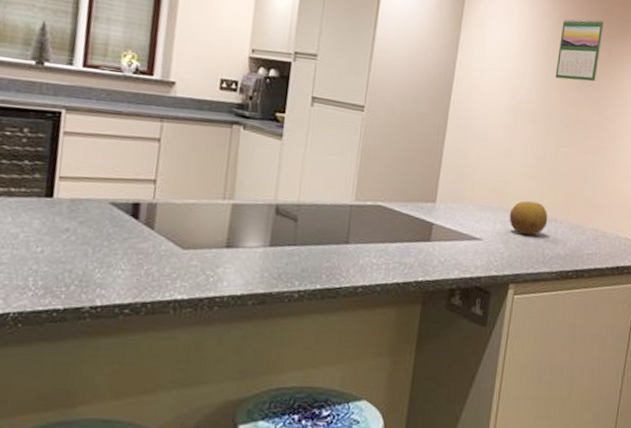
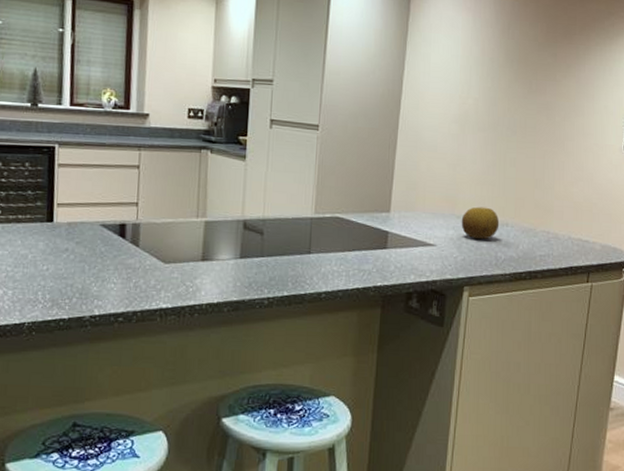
calendar: present [555,18,604,82] -> none [501,25,548,88]

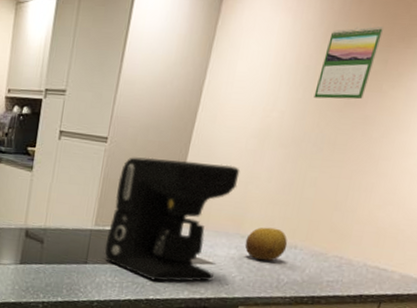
coffee maker: none [327,143,447,267] -> present [104,157,240,282]
calendar: none [501,25,548,88] -> present [313,26,383,100]

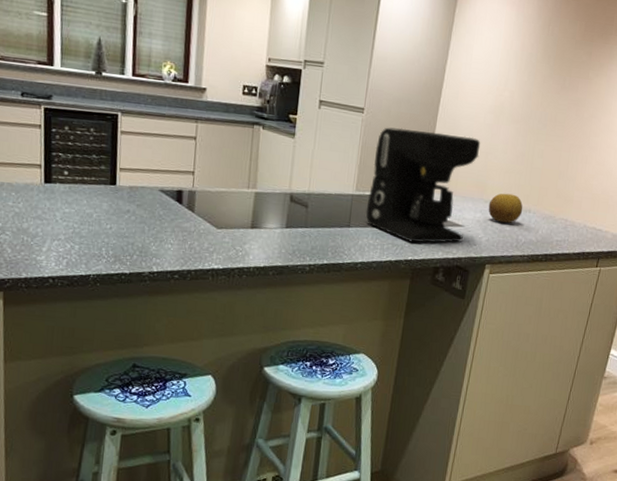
calendar: present [313,26,383,100] -> none [536,23,587,84]

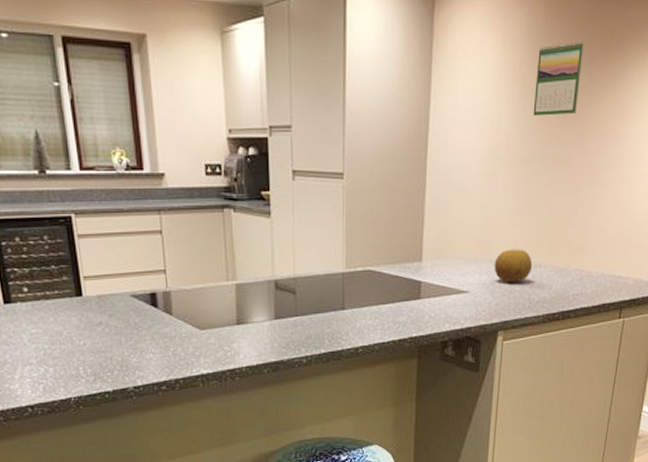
coffee maker: present [365,127,481,244] -> none [360,190,478,317]
calendar: none [536,23,587,84] -> present [533,41,584,116]

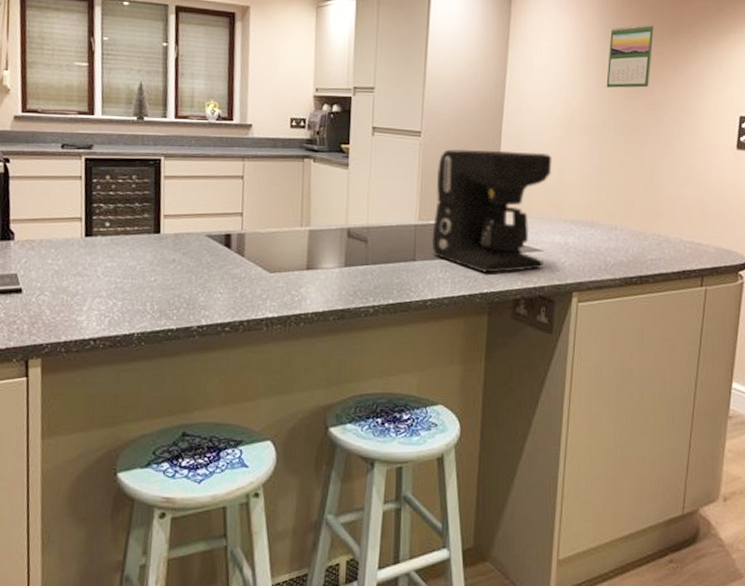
coffee maker: none [360,190,478,317] -> present [431,149,552,273]
fruit: present [494,249,533,283] -> none [568,210,608,244]

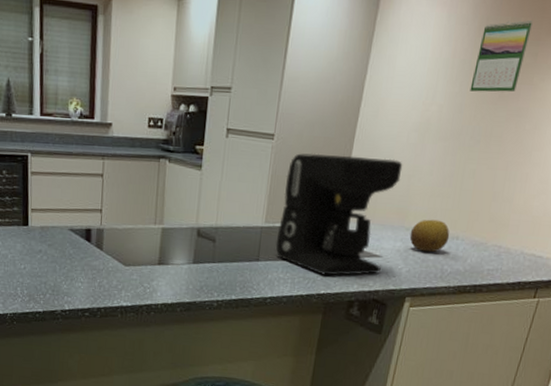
fruit: none [568,210,608,244] -> present [409,219,450,253]

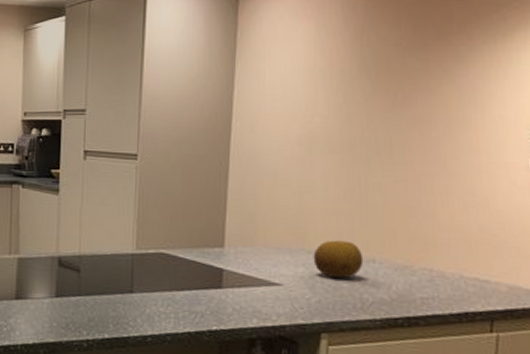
coffee maker: present [275,153,403,276] -> none [151,172,291,309]
calendar: present [470,20,533,92] -> none [356,27,415,100]

